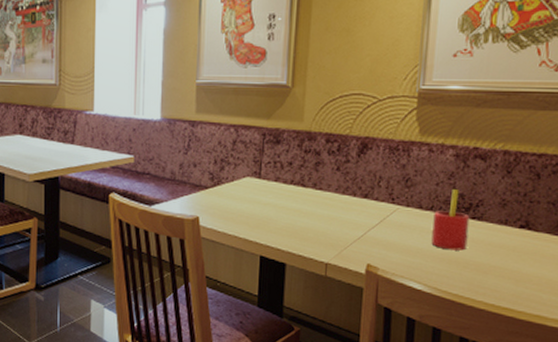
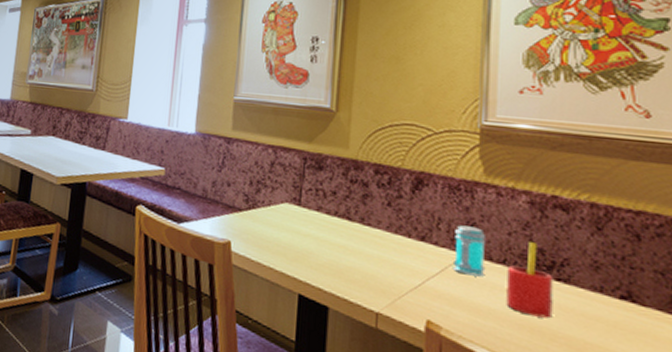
jar: none [390,181,419,223] -> present [454,225,487,277]

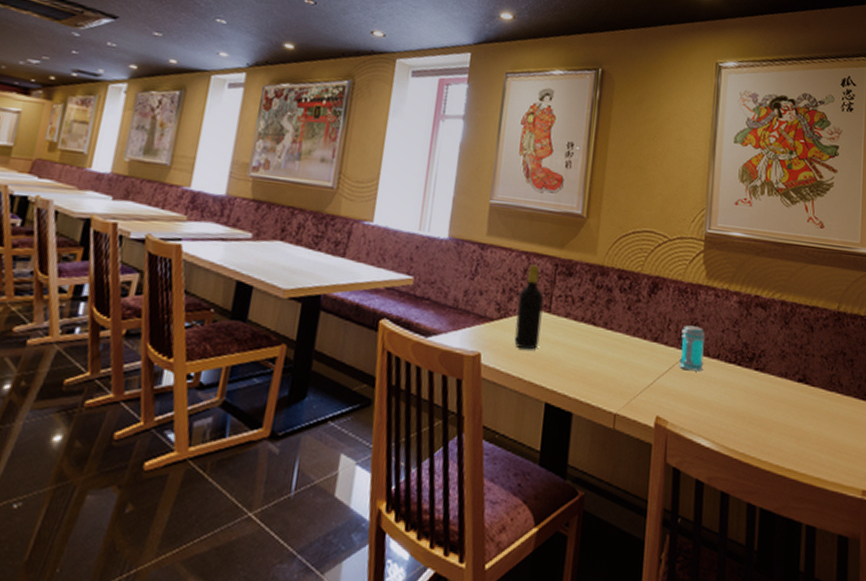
bottle: none [264,158,293,241] -> present [514,265,544,350]
straw: present [506,242,554,319] -> none [718,337,753,404]

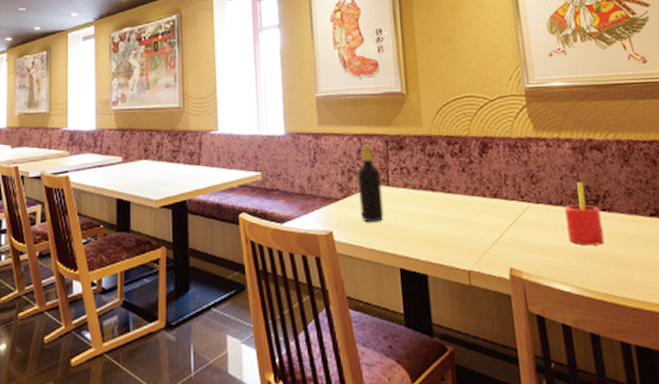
jar: present [679,325,706,372] -> none [519,177,549,221]
straw: none [718,337,753,404] -> present [564,182,605,246]

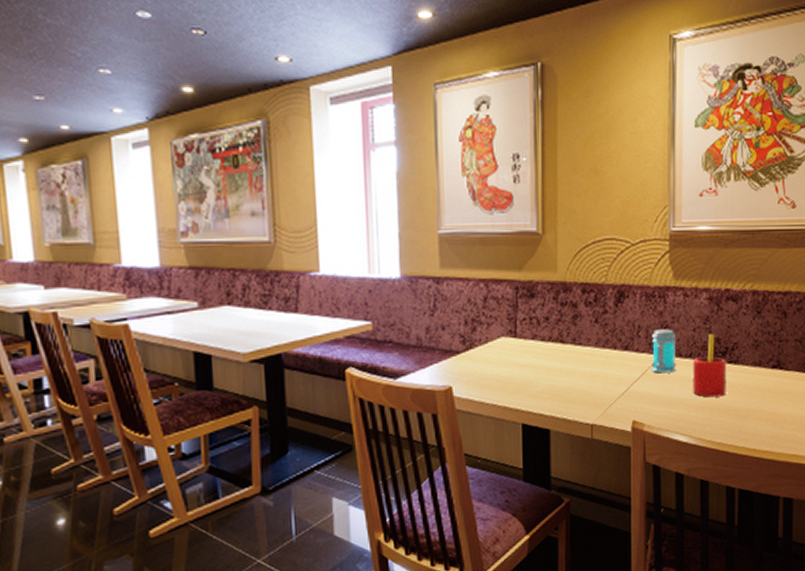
bottle: present [357,145,384,223] -> none [482,292,509,377]
jar: none [519,177,549,221] -> present [652,329,677,374]

